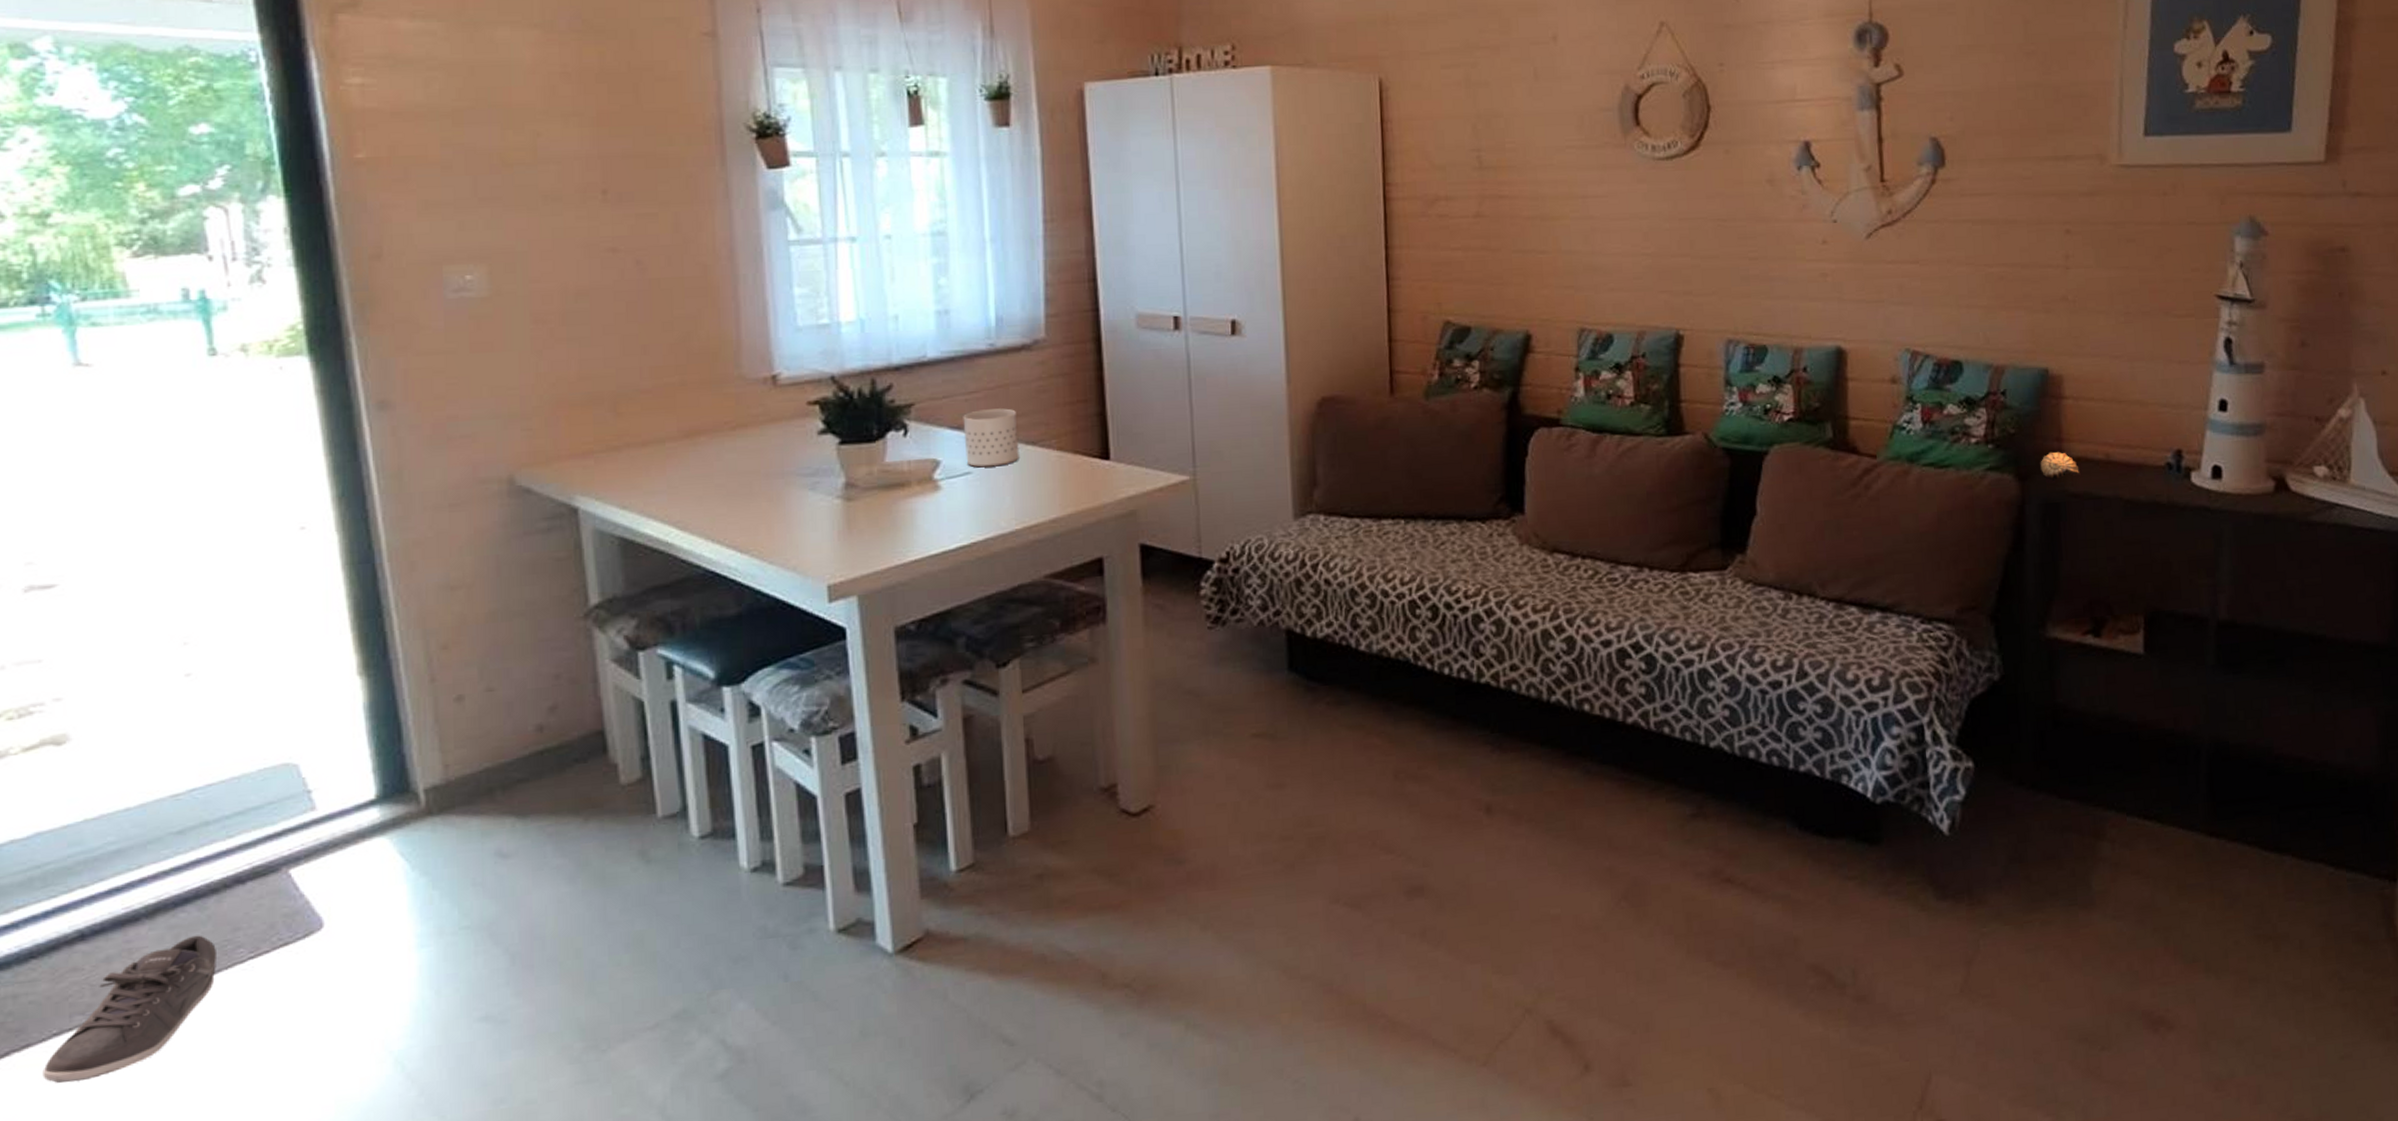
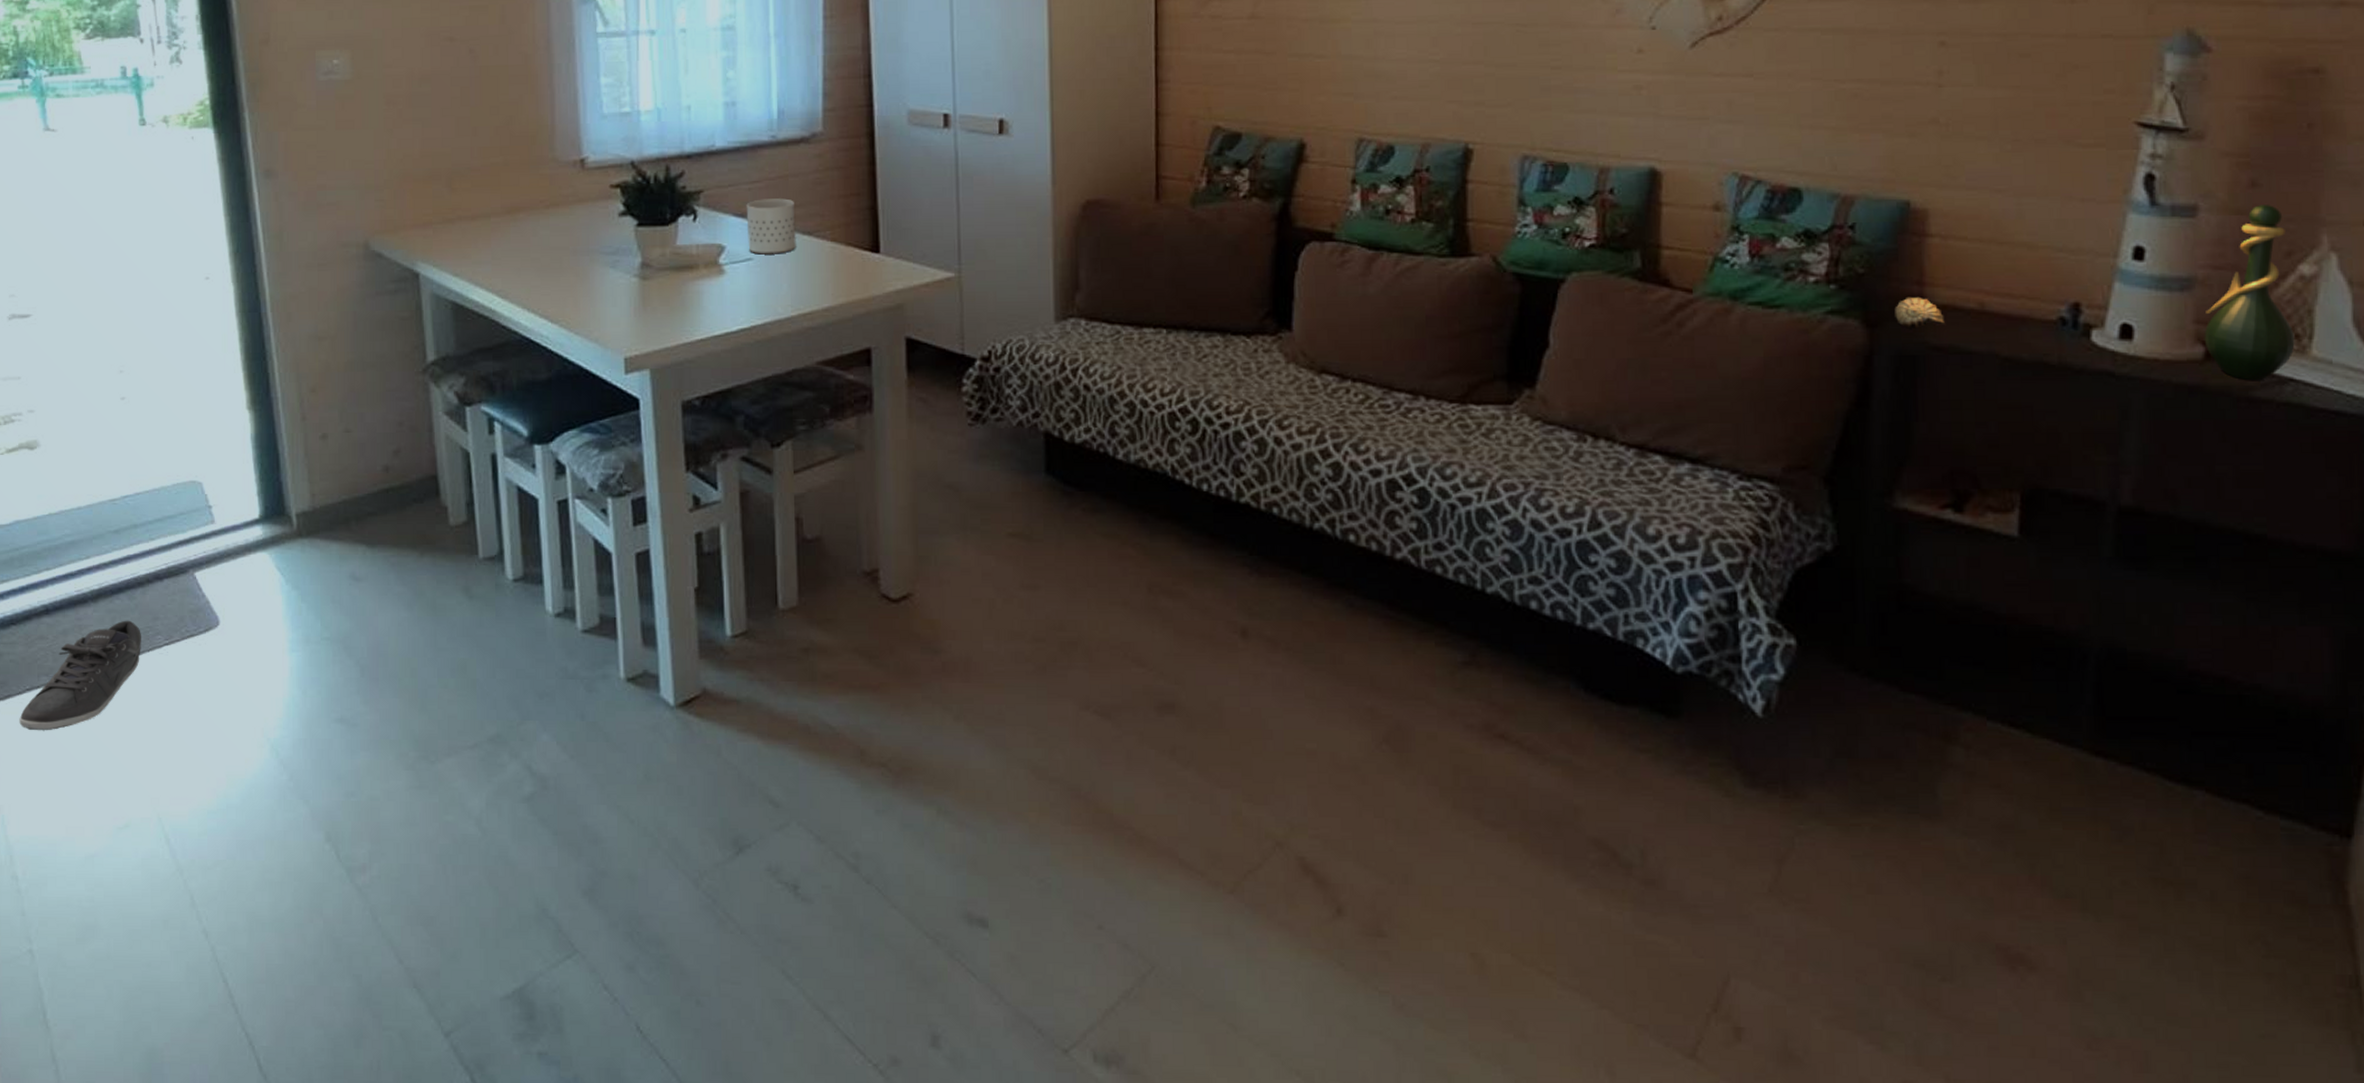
decorative bottle: none [2273,361,2339,508] -> present [2204,205,2295,381]

